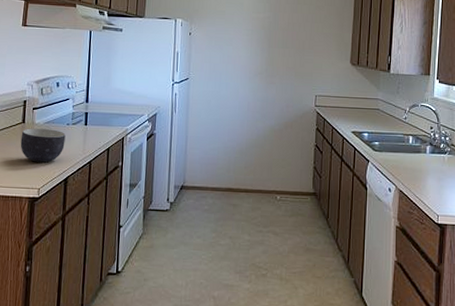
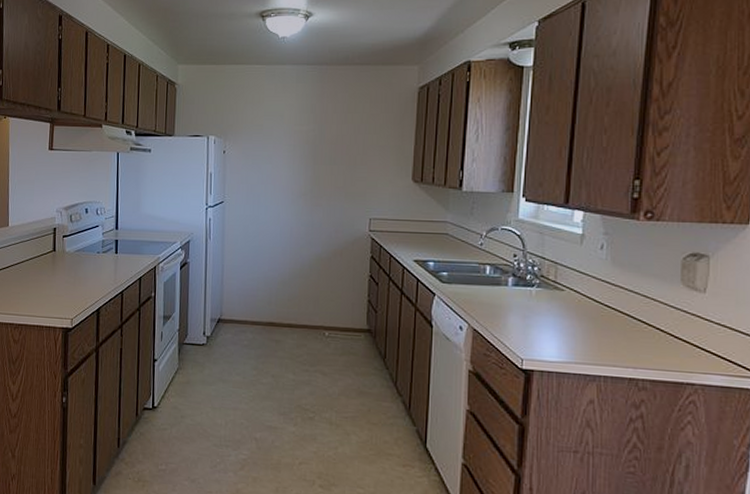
bowl: present [20,128,66,163] -> none [52,257,96,292]

